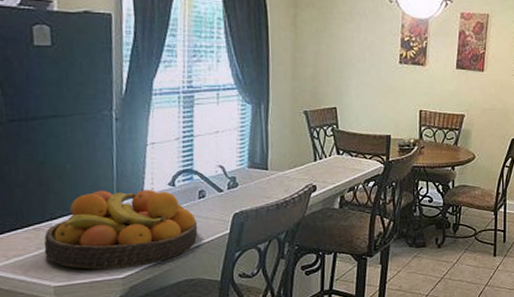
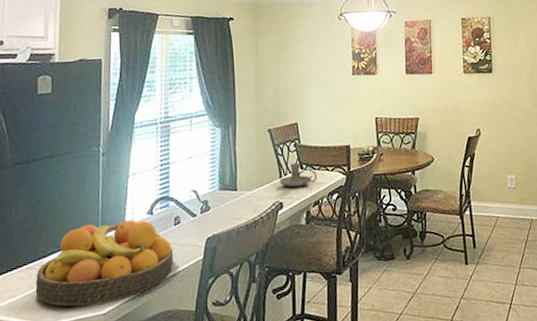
candle holder: none [314,148,354,172] -> present [280,162,318,188]

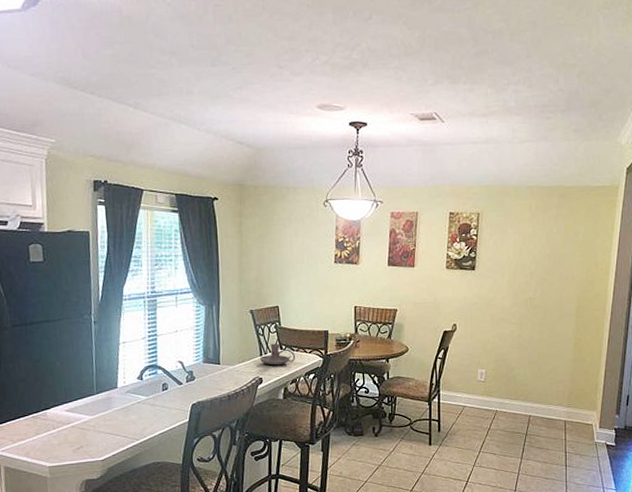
fruit bowl: present [35,220,174,307] -> none [40,383,163,453]

